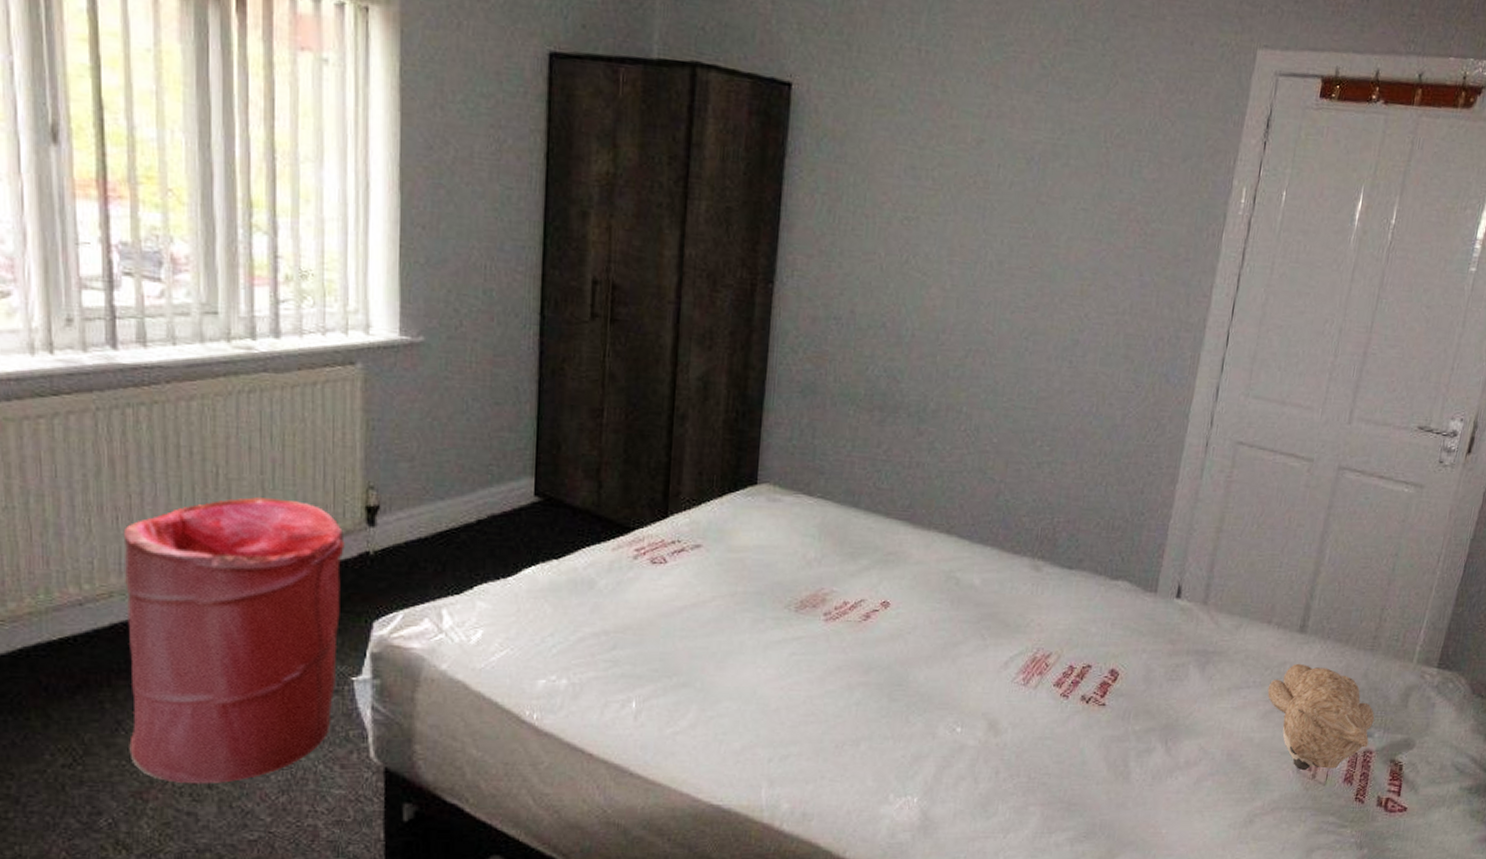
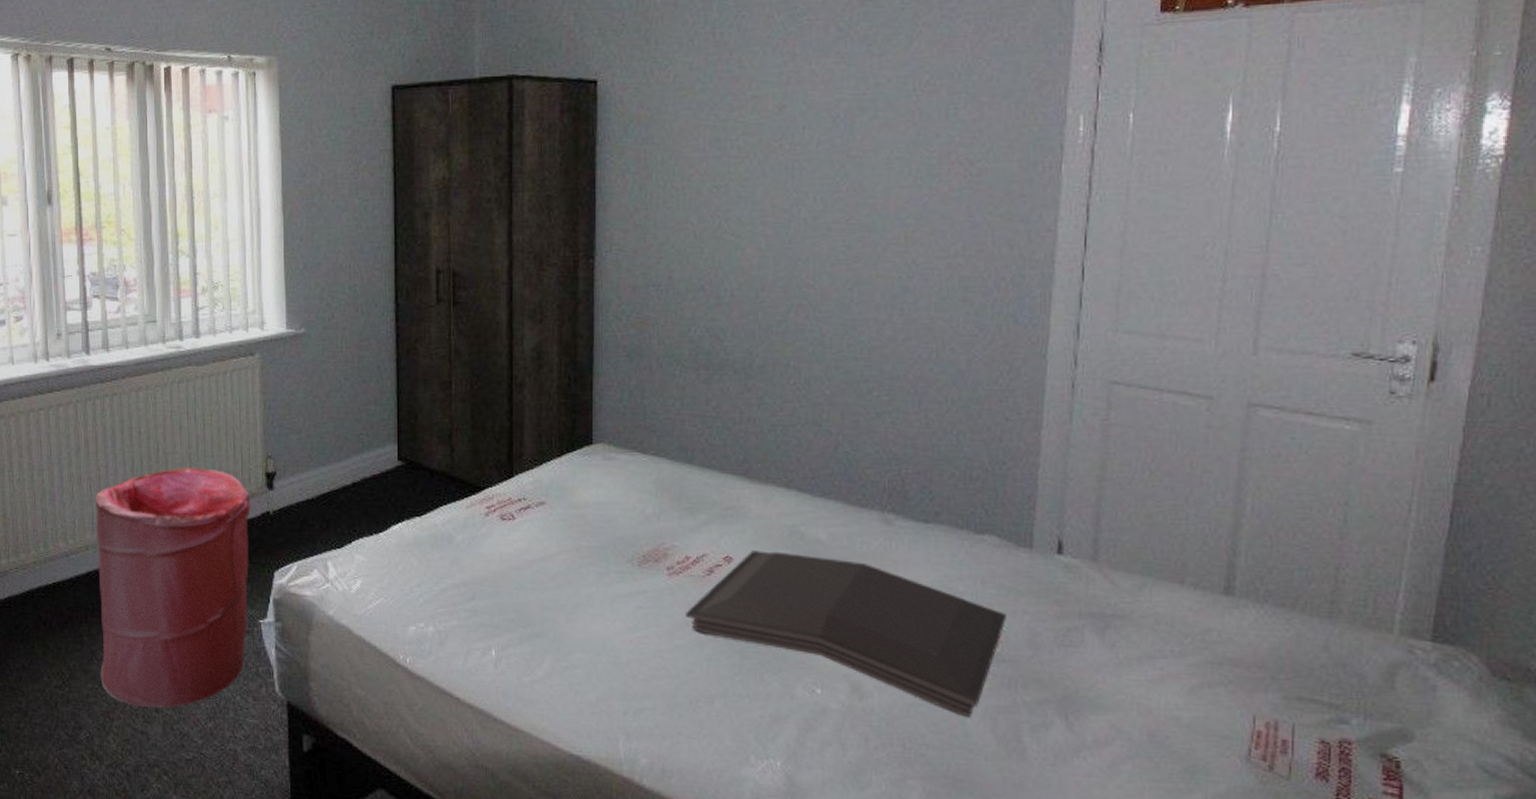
serving tray: none [839,595,1128,748] -> present [686,550,1006,718]
teddy bear: present [1267,663,1375,771] -> none [1191,631,1348,761]

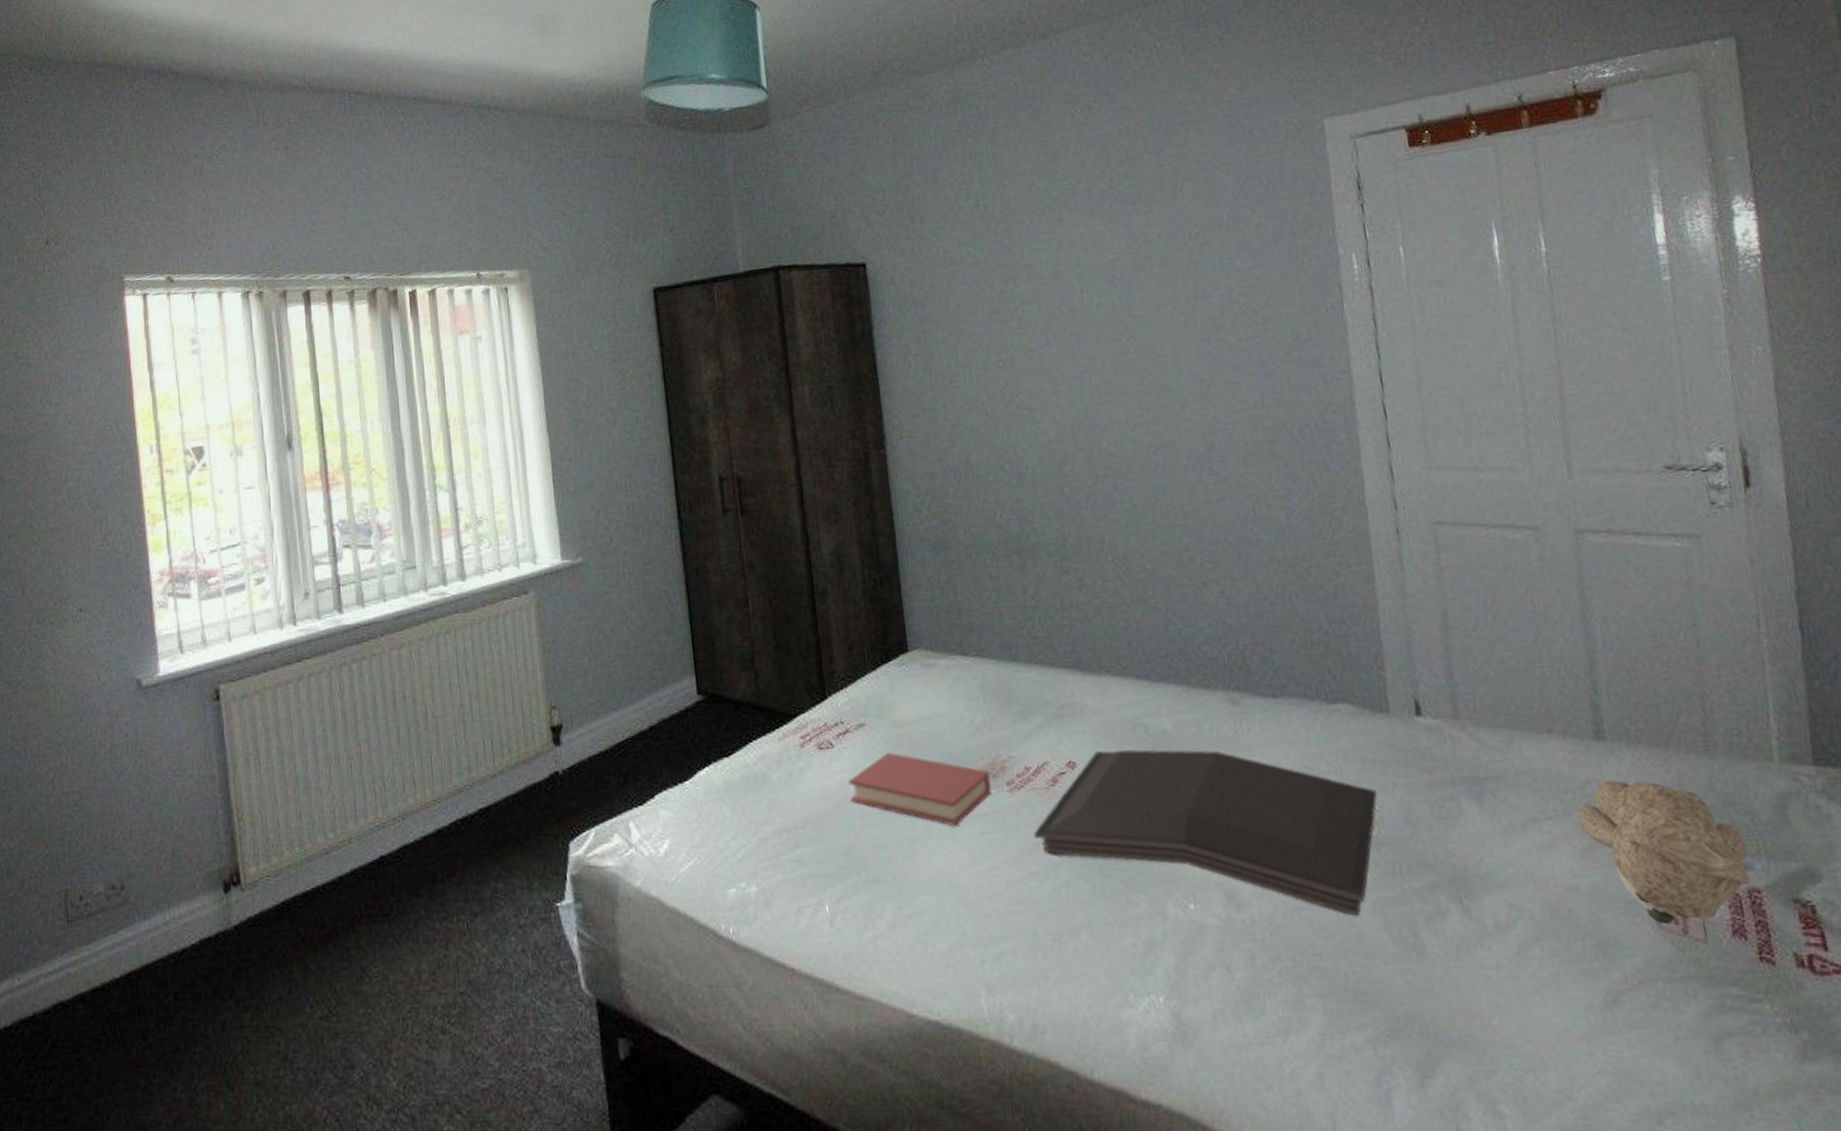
laundry hamper: present [94,468,251,708] -> none [356,729,543,1029]
book: none [525,529,652,599] -> present [848,752,992,827]
teddy bear: none [1191,631,1348,761] -> present [1576,779,1751,925]

